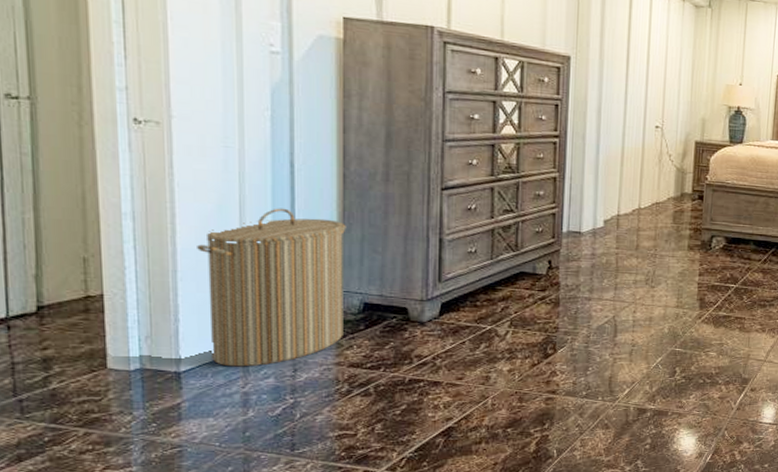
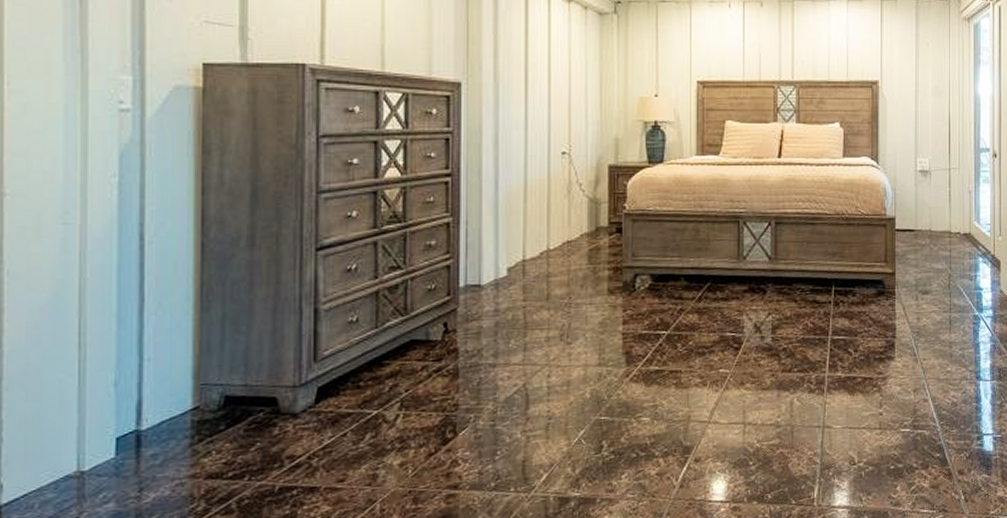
laundry hamper: present [197,208,346,367] -> none [27,290,205,493]

